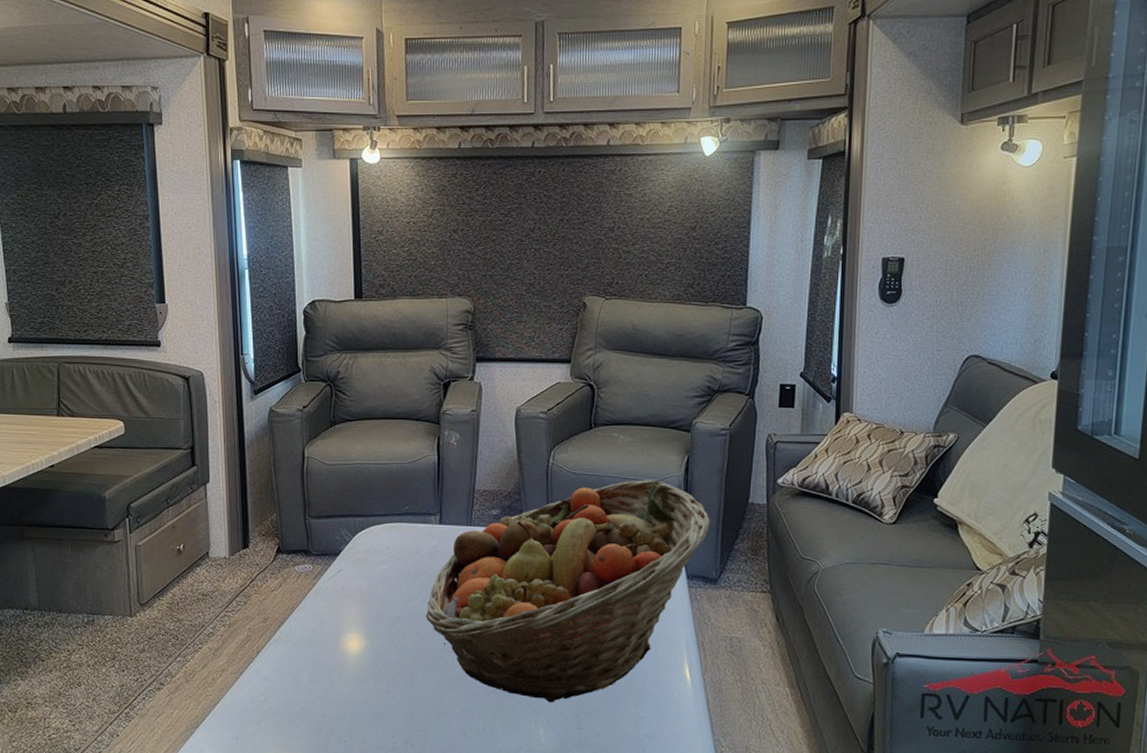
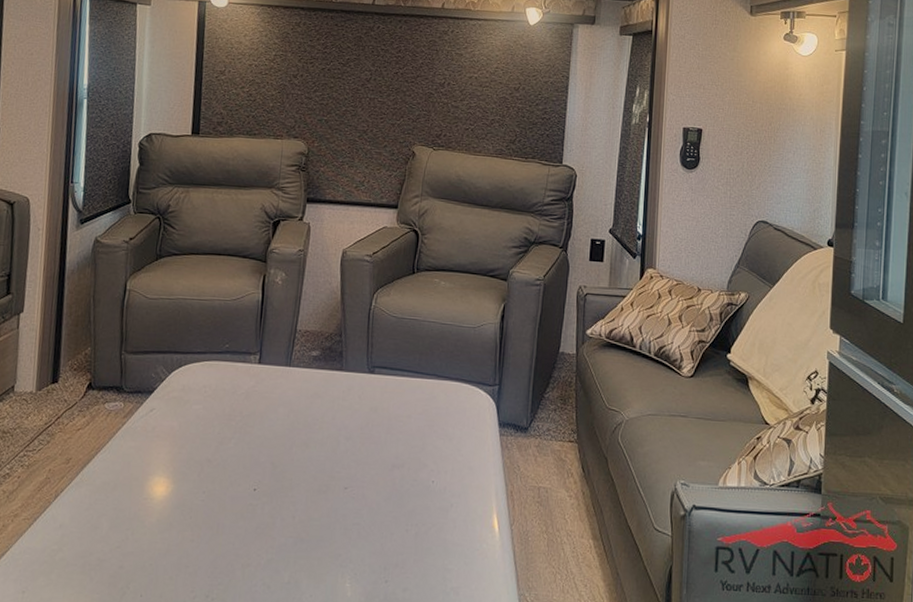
fruit basket: present [425,480,712,703] -> none [237,326,525,555]

